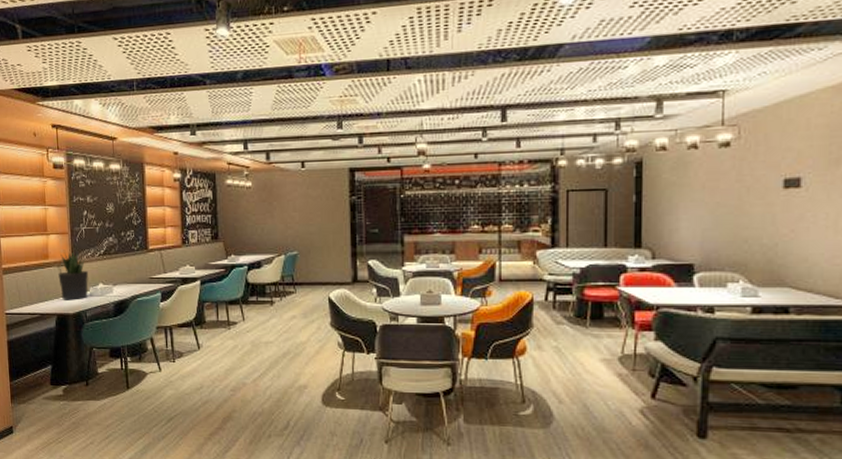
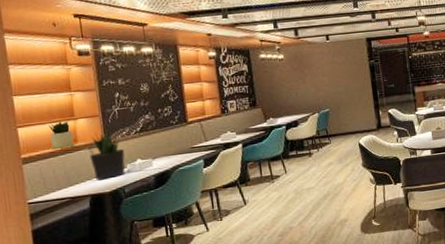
planter: none [25,235,47,264] -> present [48,121,76,150]

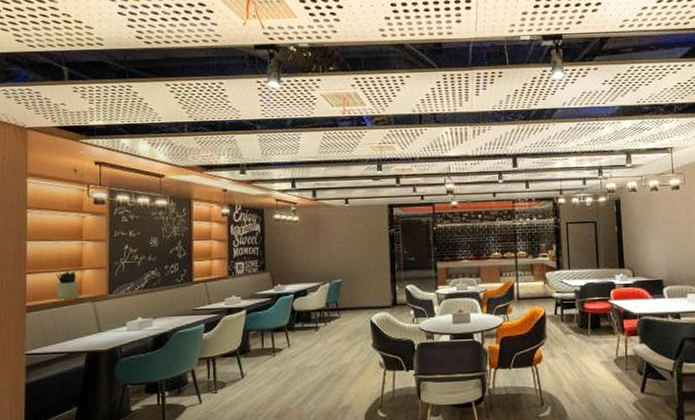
planter: present [90,133,125,181] -> none [92,287,127,337]

